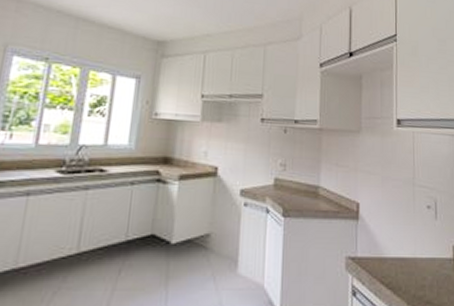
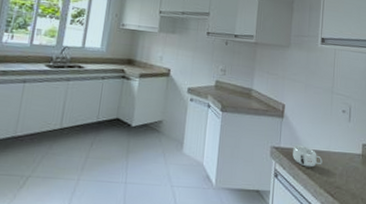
mug: none [372,252,408,280] -> present [292,144,323,168]

